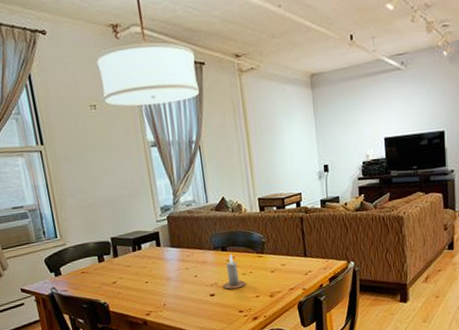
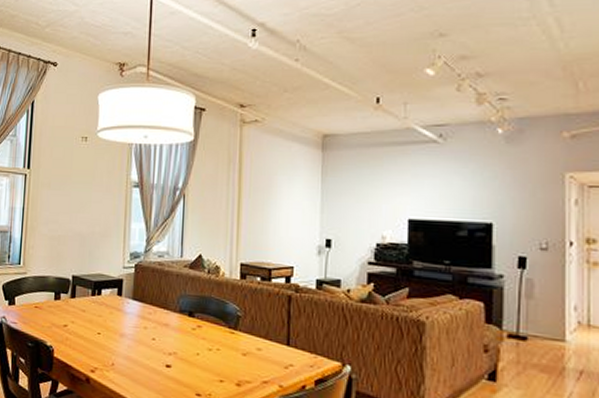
candle: present [222,253,246,290] -> none [182,321,210,366]

